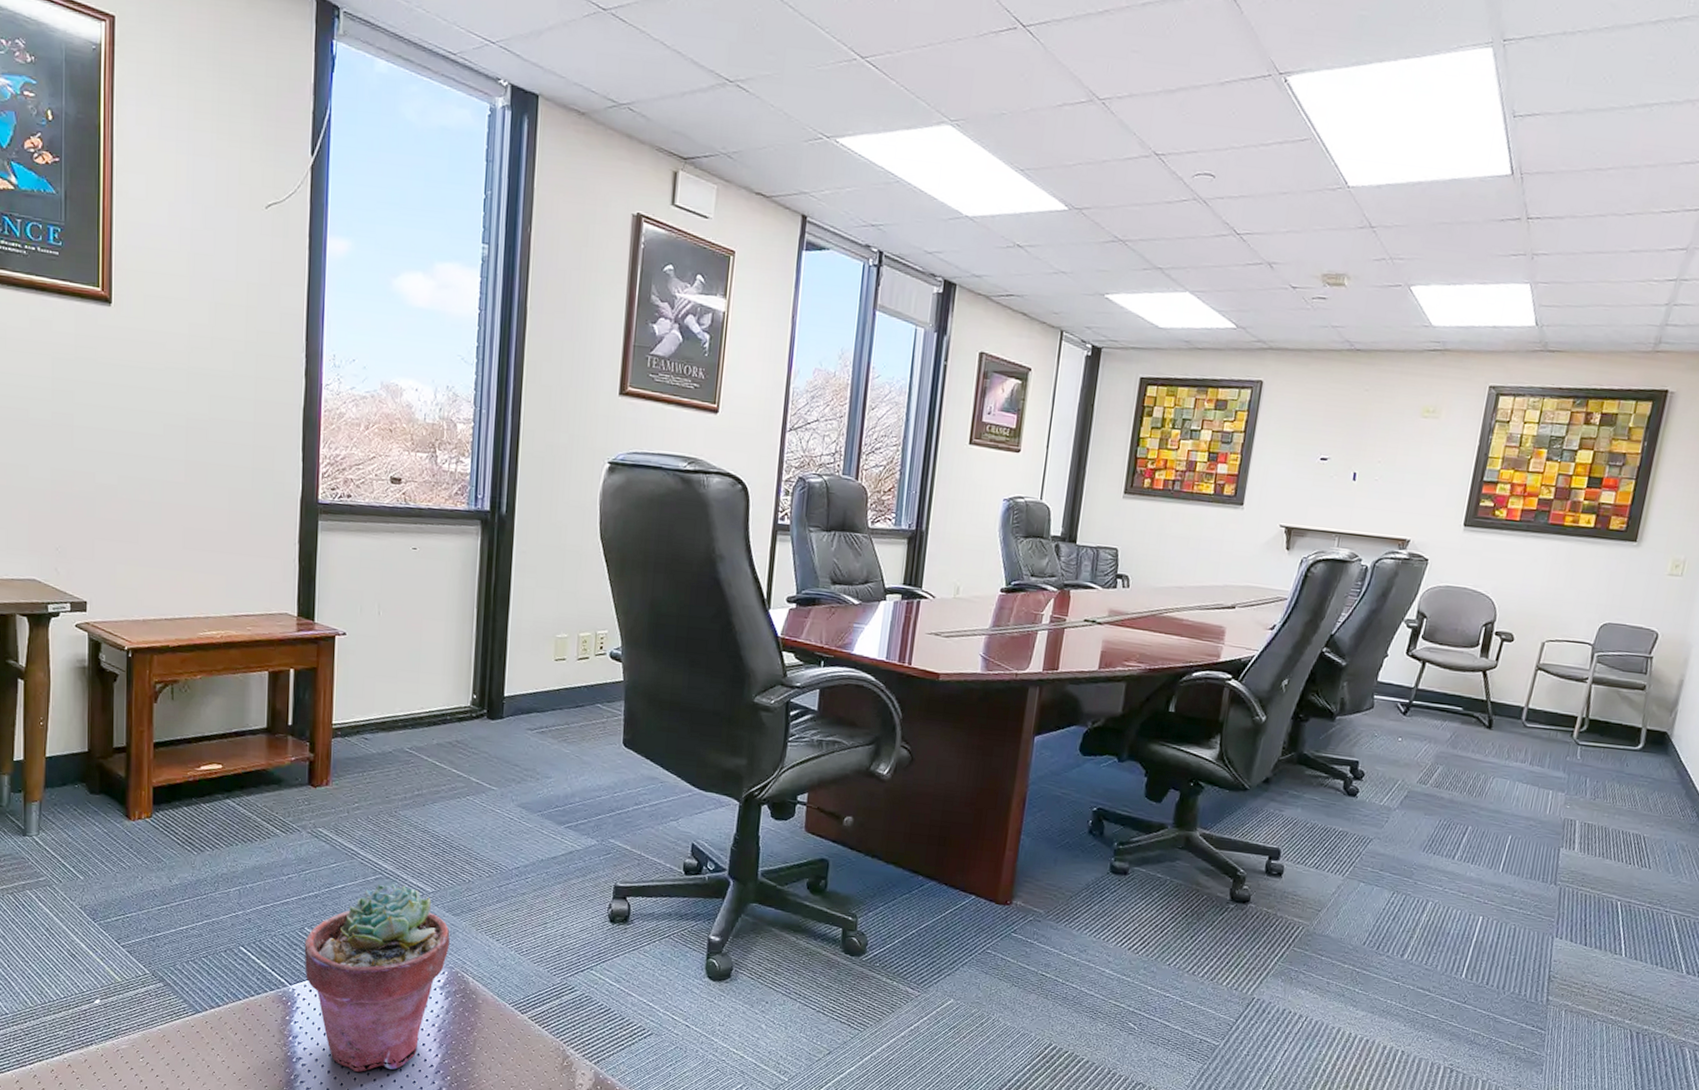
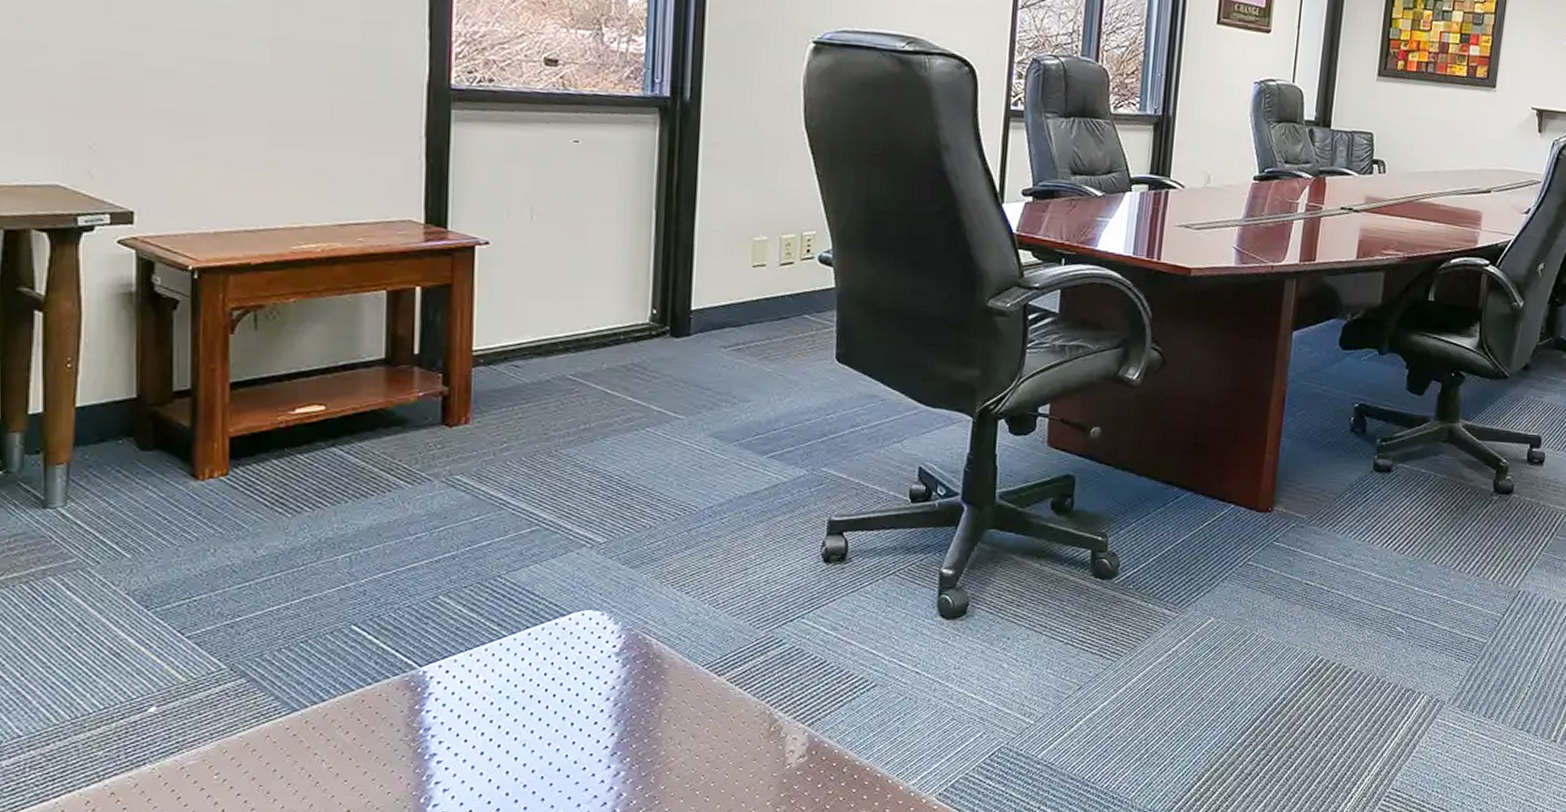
potted succulent: present [304,884,450,1072] -> none [438,536,628,763]

